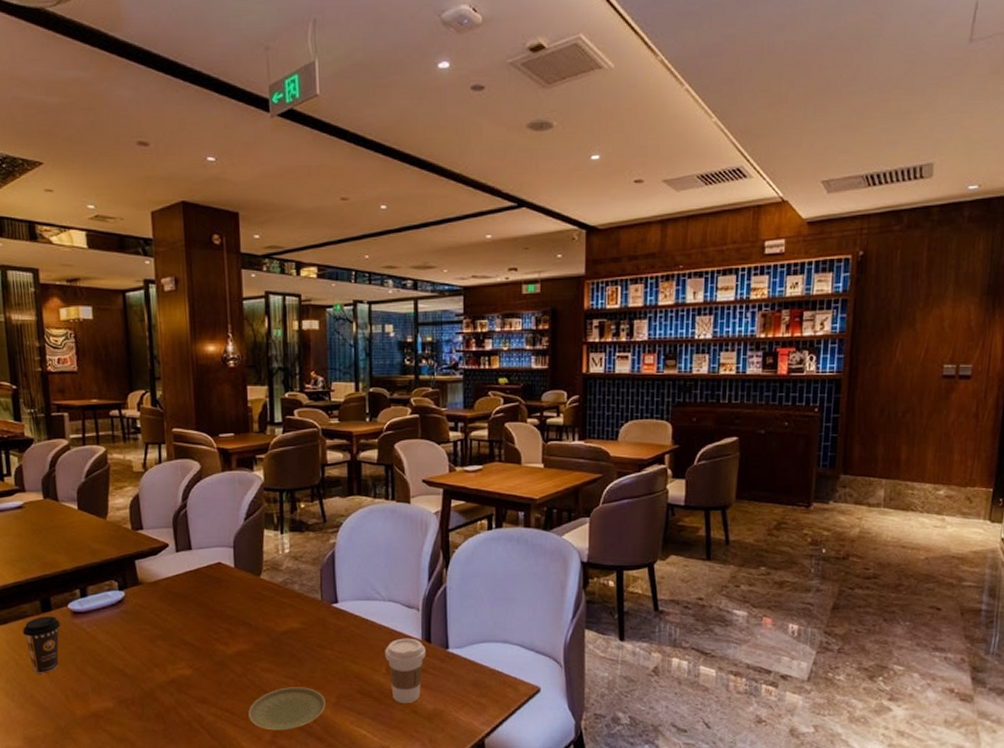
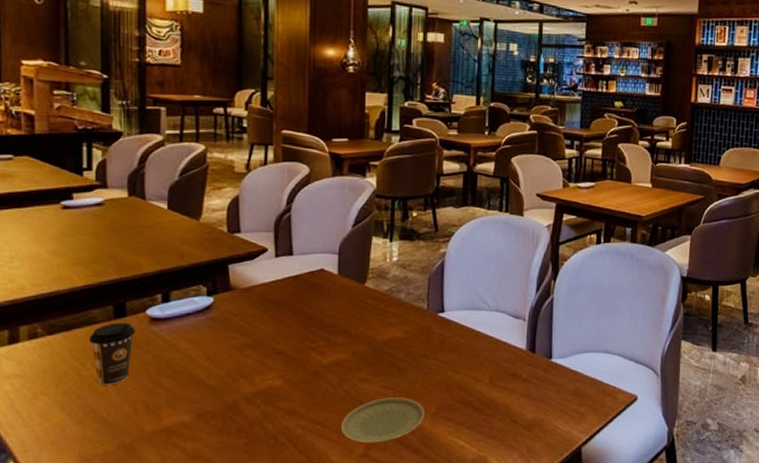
coffee cup: present [385,638,426,703] -> none [488,348,530,413]

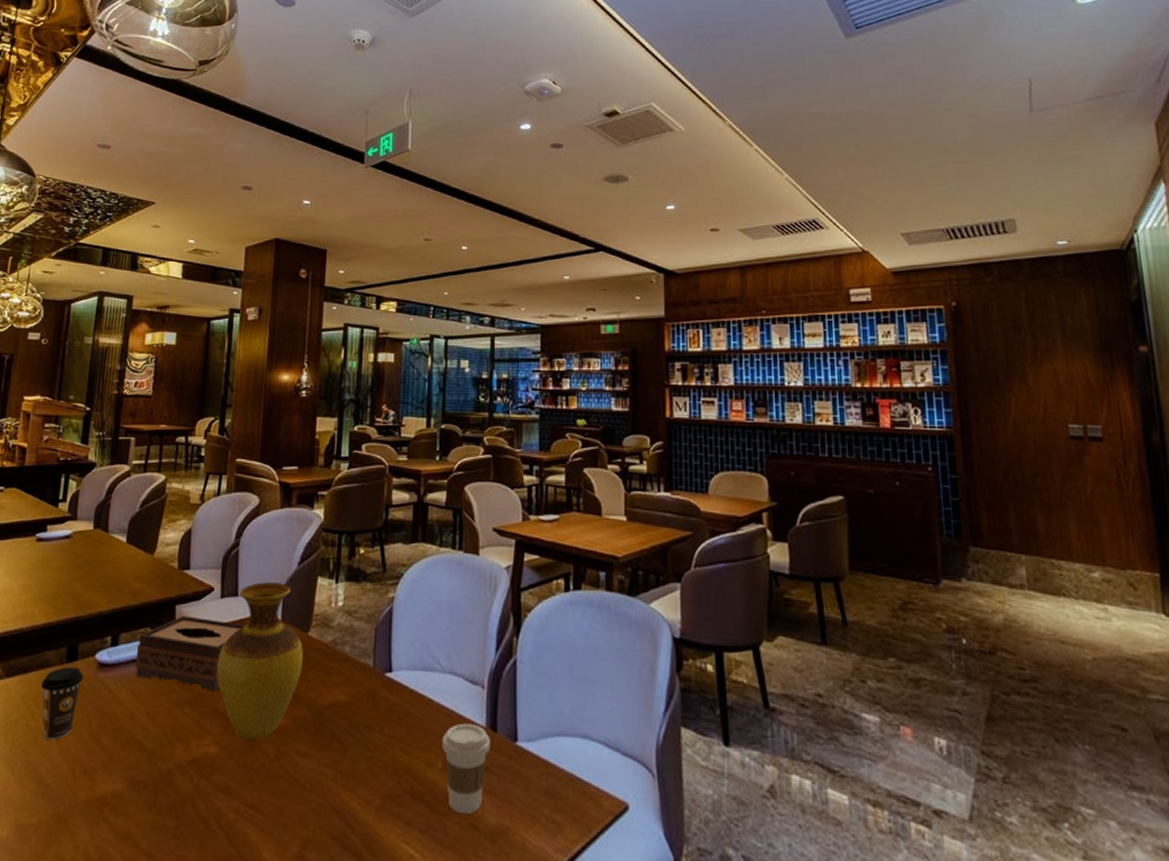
tissue box: none [190,273,302,336] -> present [135,615,245,692]
vase: none [277,242,361,372] -> present [217,582,303,740]
plate: present [341,397,424,443] -> none [276,779,368,841]
coffee cup: none [488,348,530,413] -> present [442,723,490,814]

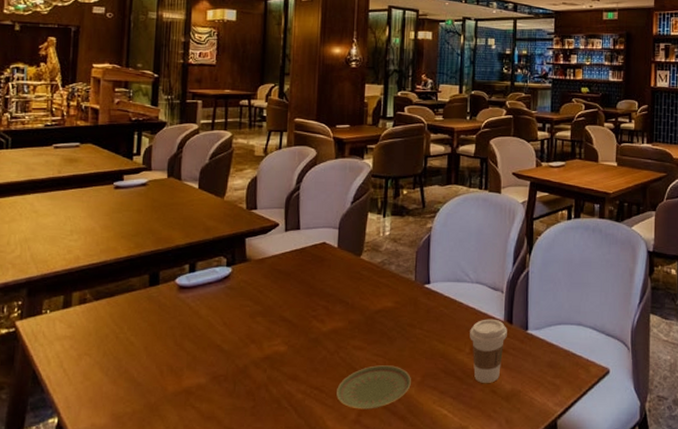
coffee cup: present [41,667,83,740] -> none [128,290,165,348]
tissue box: present [135,615,245,692] -> none [211,246,307,304]
vase: present [217,582,303,740] -> none [284,218,357,339]
plate: none [276,779,368,841] -> present [337,365,411,409]

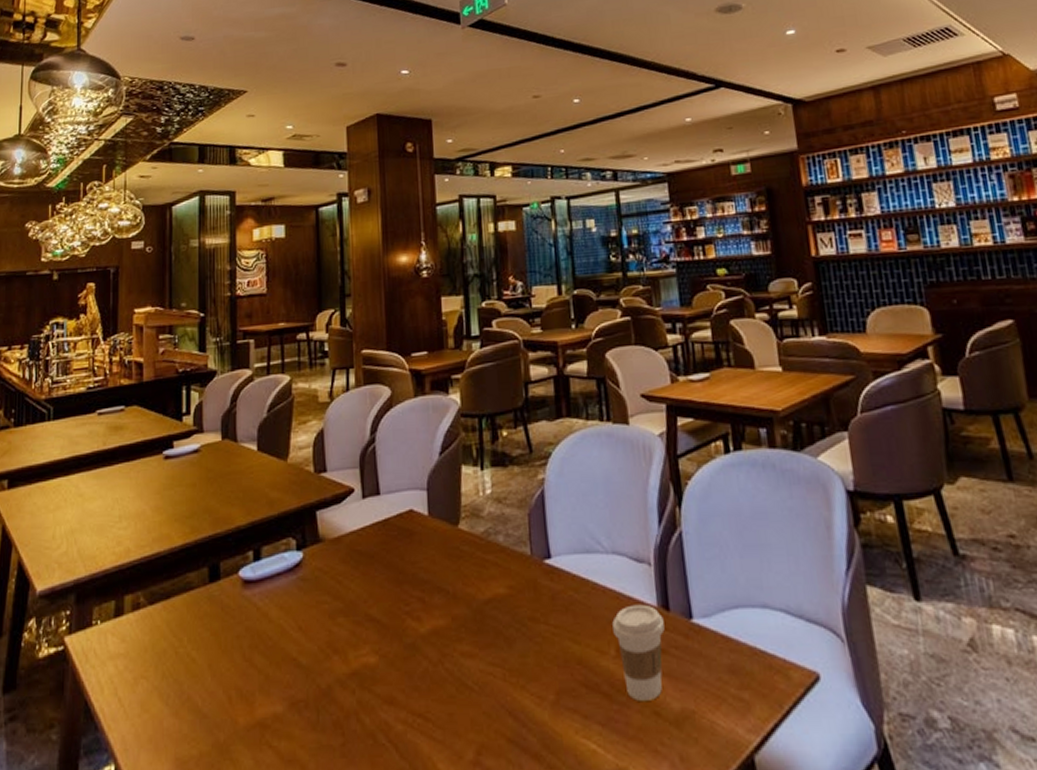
plate: present [337,365,411,409] -> none [446,678,543,745]

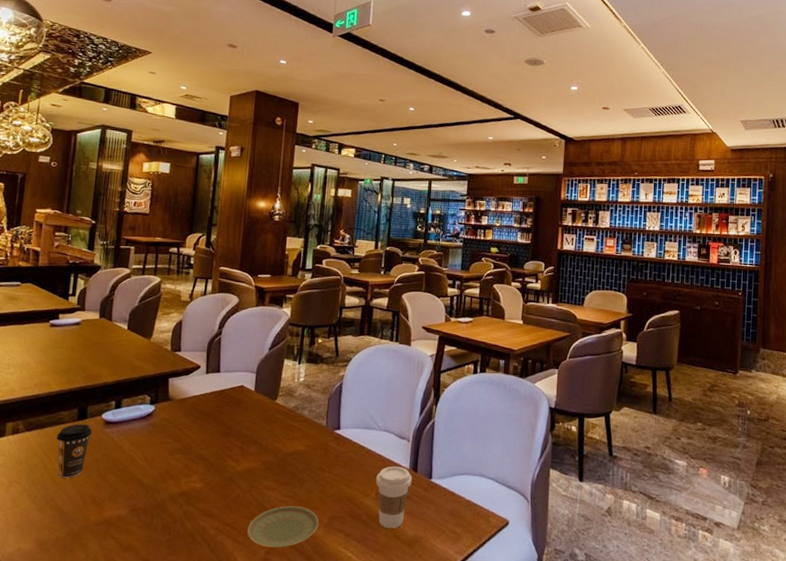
coffee cup: none [186,587,228,666] -> present [57,424,92,478]
plate: none [446,678,543,745] -> present [247,506,319,548]

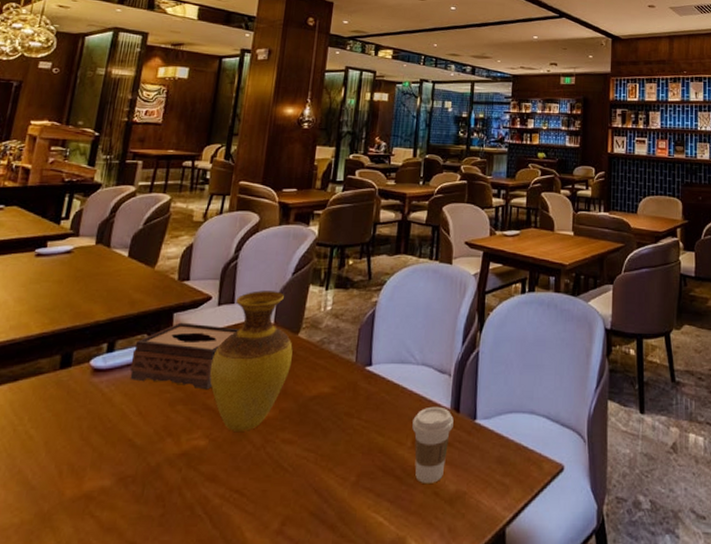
coffee cup: present [57,424,92,478] -> none [30,374,77,443]
tissue box: none [135,386,225,443] -> present [130,322,240,390]
vase: none [202,362,272,478] -> present [210,290,293,431]
plate: present [247,506,319,548] -> none [259,462,345,517]

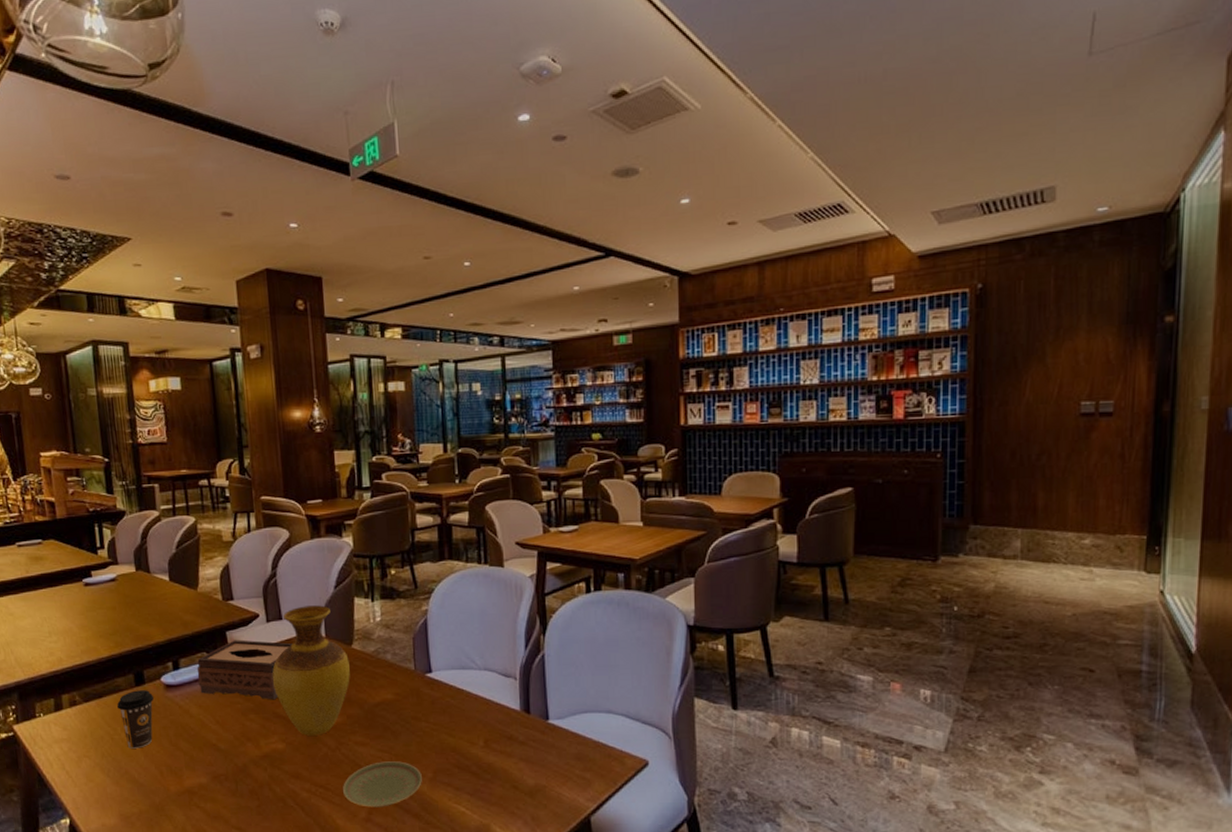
coffee cup: none [30,374,77,443] -> present [117,690,154,749]
plate: none [259,462,345,517] -> present [343,761,422,807]
coffee cup: present [412,406,454,483] -> none [482,708,525,778]

